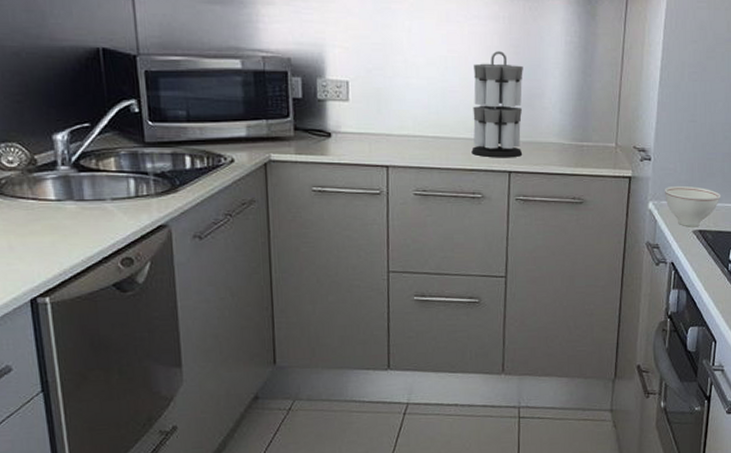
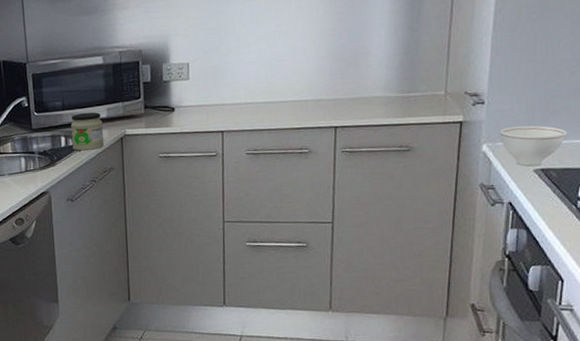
jar: none [198,128,242,177] -> present [70,112,104,152]
spice rack: present [471,51,523,158] -> none [299,19,349,116]

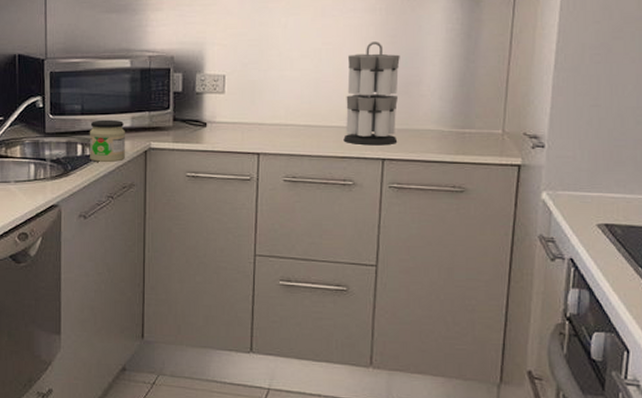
spice rack: none [299,19,349,116] -> present [343,42,400,146]
bowl: present [501,125,568,167] -> none [562,174,633,221]

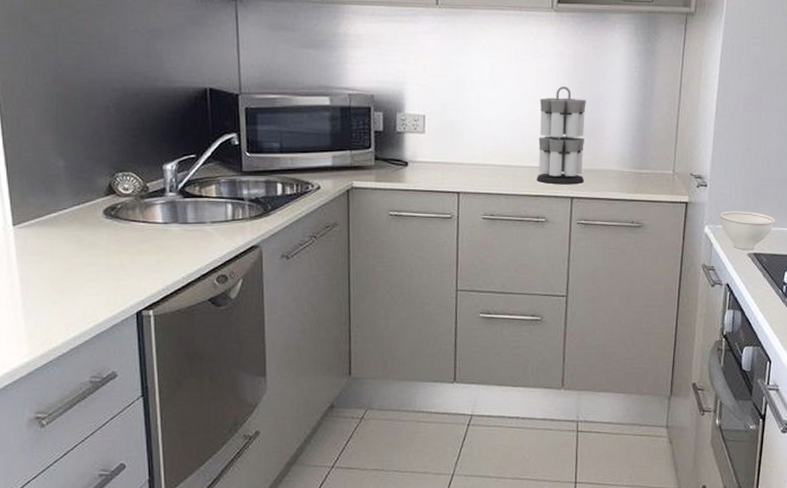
jar: present [89,119,125,163] -> none [289,158,327,202]
bowl: none [562,174,633,221] -> present [720,210,776,250]

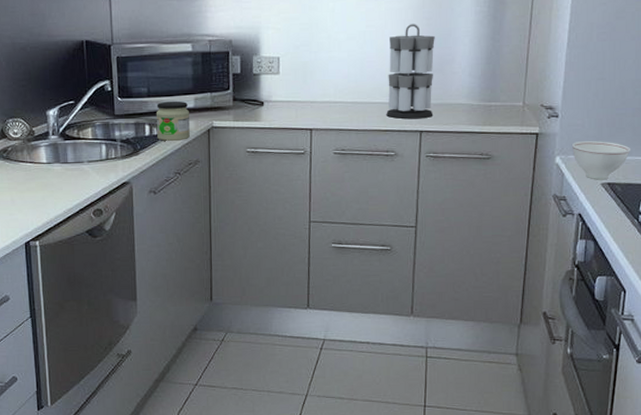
jar: none [289,158,327,202] -> present [155,101,190,142]

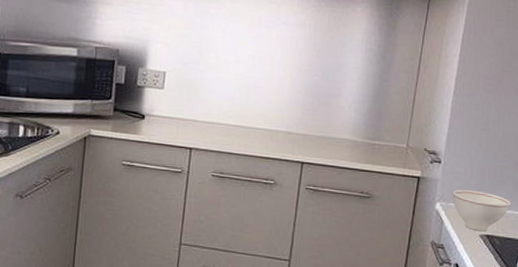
jar: present [155,101,190,142] -> none [31,104,67,146]
spice rack: present [386,24,435,119] -> none [268,54,324,150]

